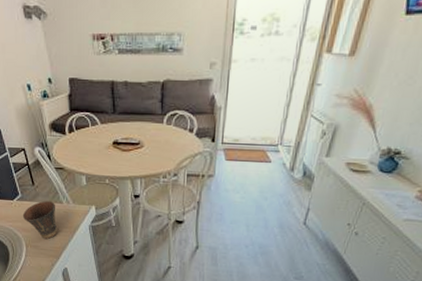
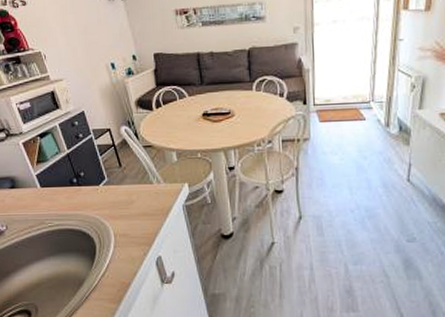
cup: present [22,200,58,240] -> none [109,182,149,226]

